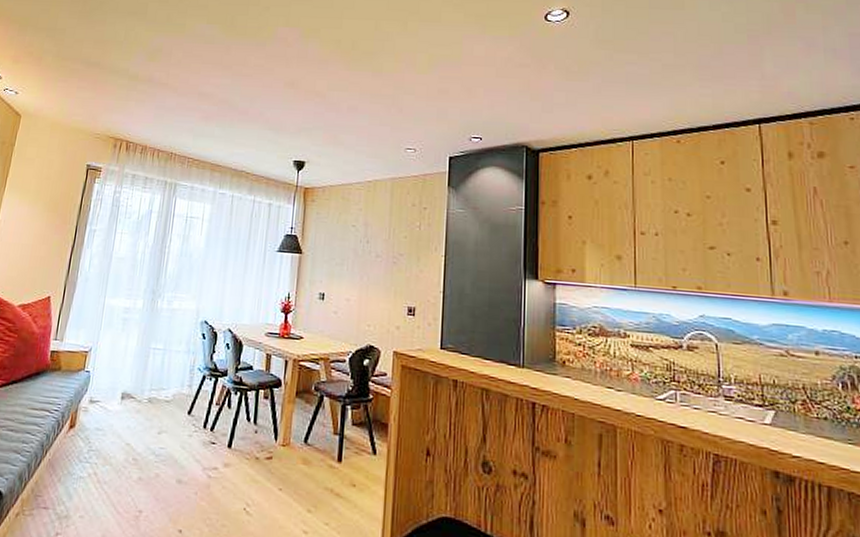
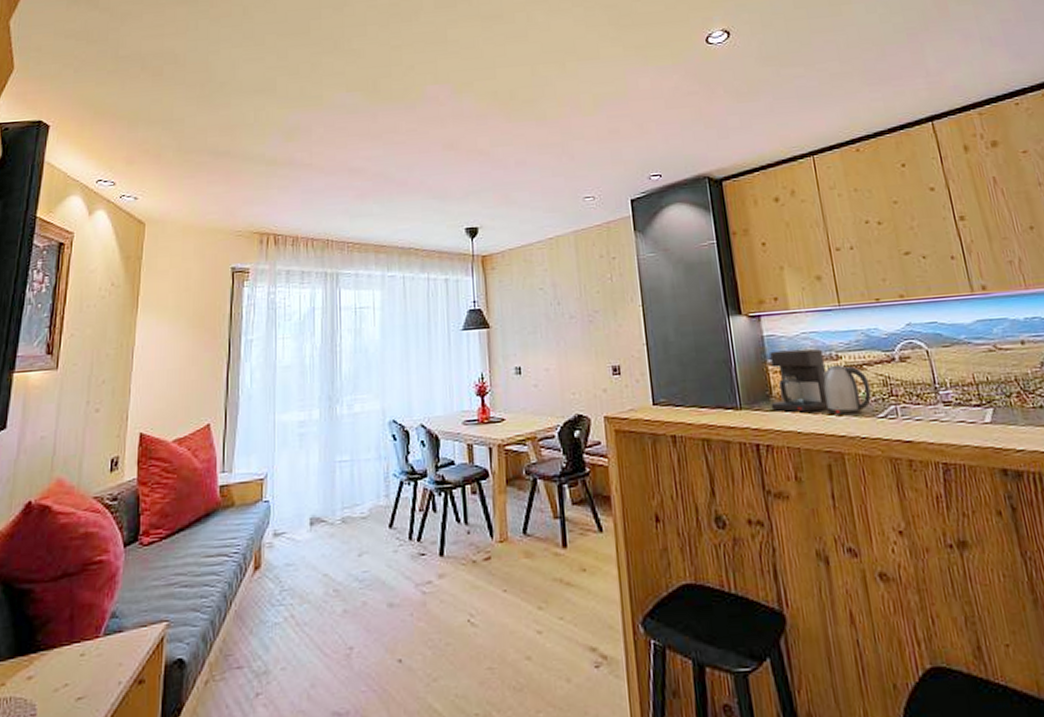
coffee maker: none [552,319,612,383] -> present [770,349,829,413]
kettle: none [607,342,653,393] -> present [822,364,872,416]

